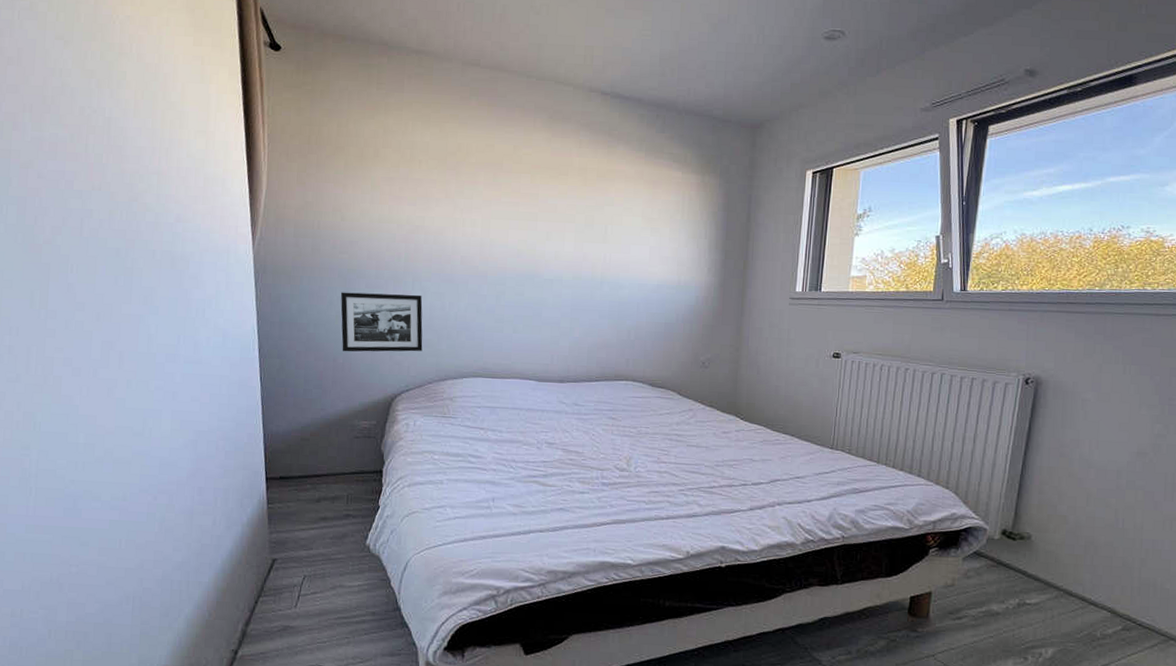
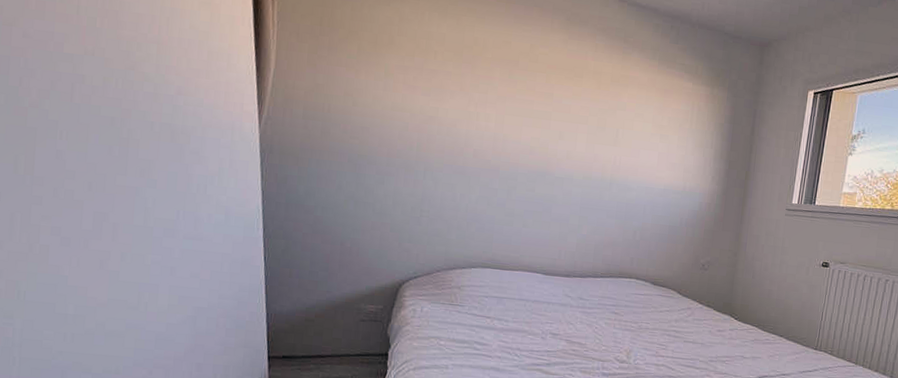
picture frame: present [340,292,423,352] -> none [350,177,434,240]

